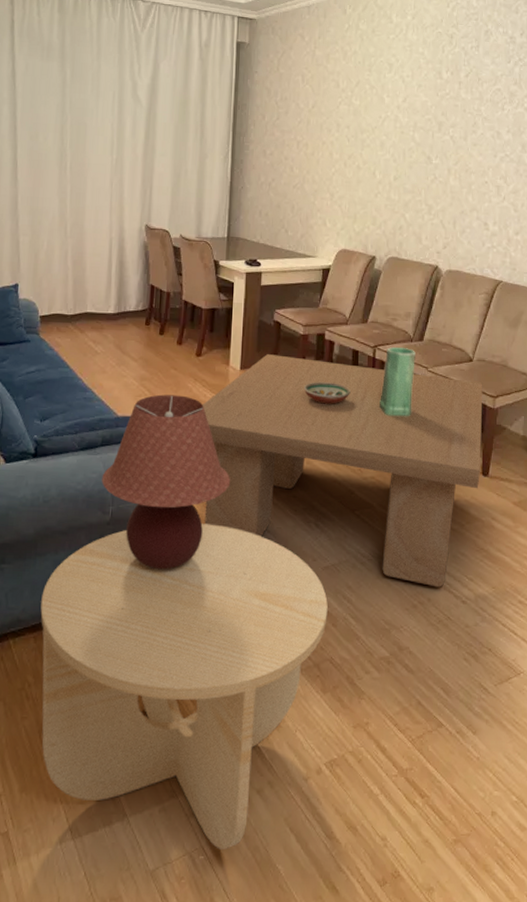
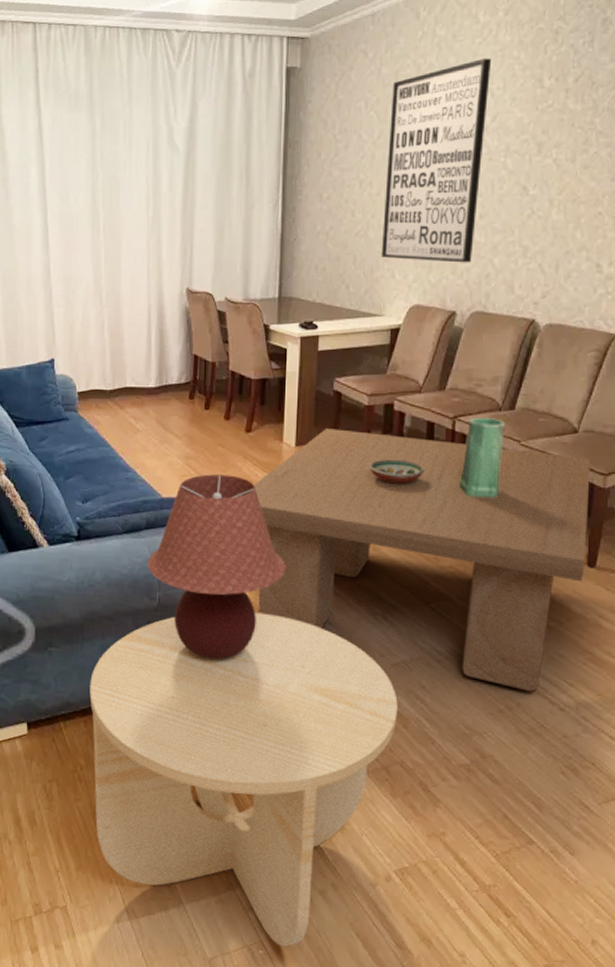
wall art: none [314,51,403,216] -> present [380,58,492,263]

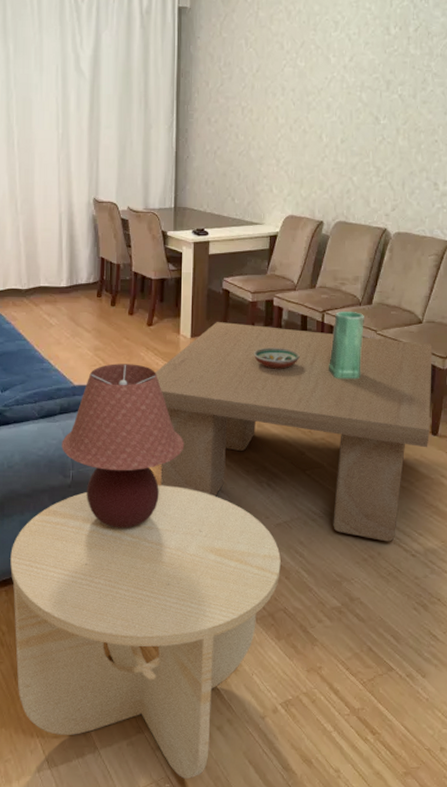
wall art: present [380,58,492,263] -> none [260,7,349,180]

